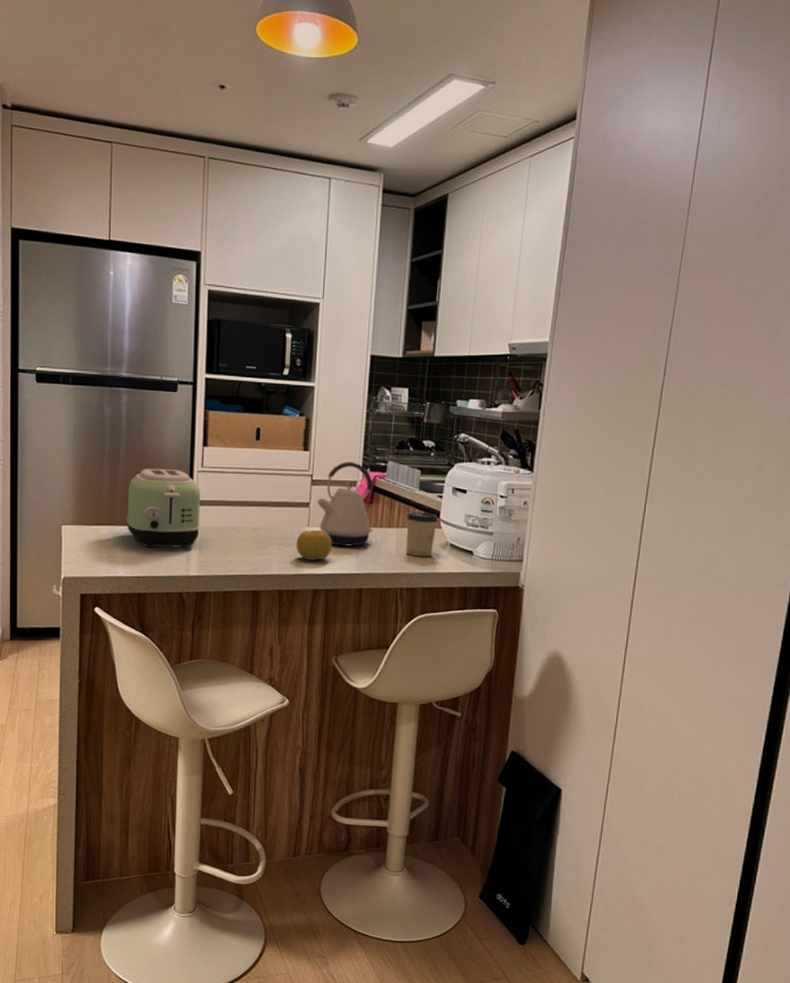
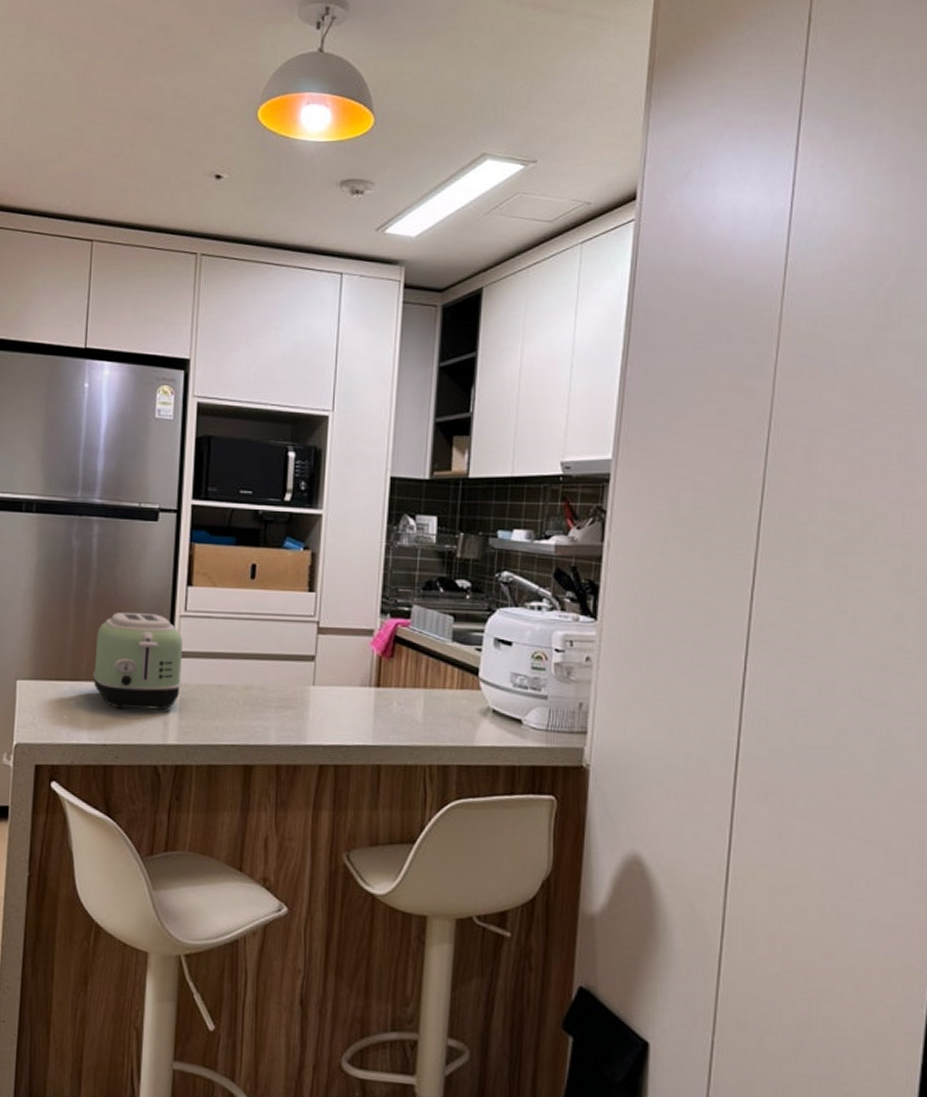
fruit: present [296,529,333,560] -> none [298,689,344,728]
kettle: present [316,462,373,547] -> none [324,605,394,712]
cup: present [406,511,438,557] -> none [436,668,477,726]

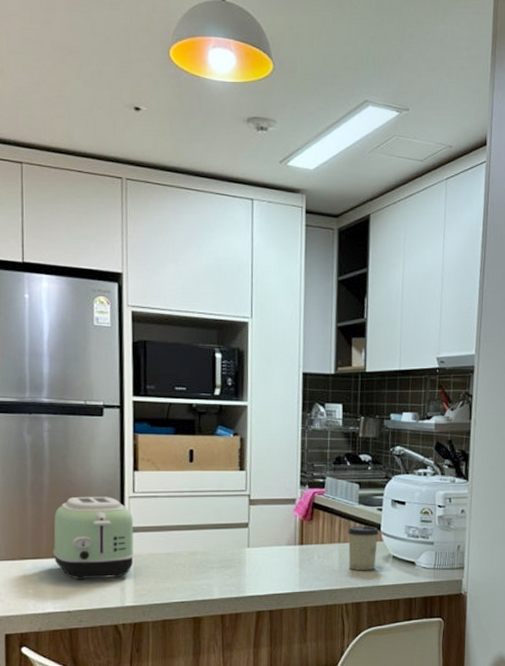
cup: none [436,668,477,726] -> present [348,526,379,571]

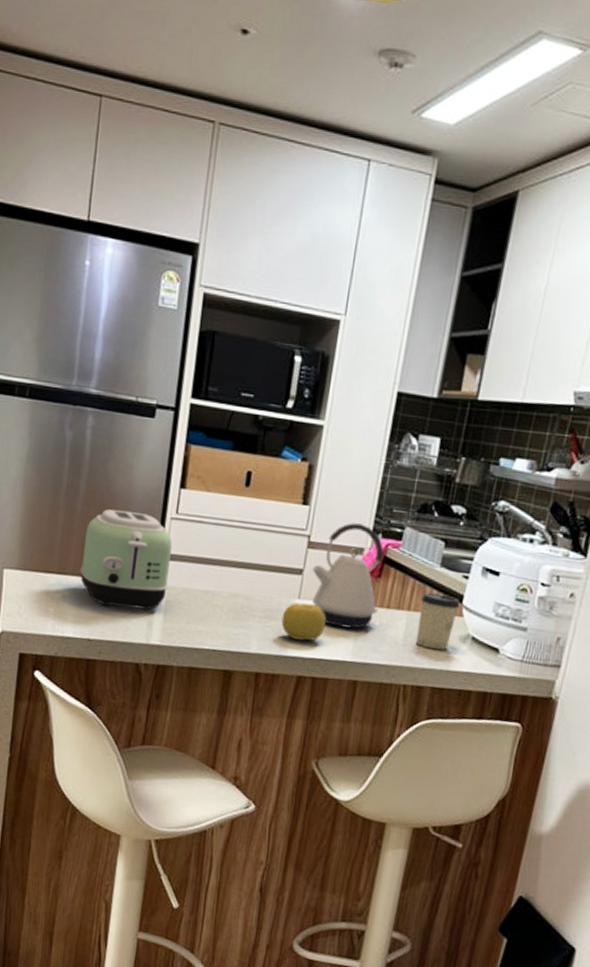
fruit: none [236,549,274,582] -> present [281,602,326,641]
kettle: none [255,479,314,565] -> present [312,523,384,629]

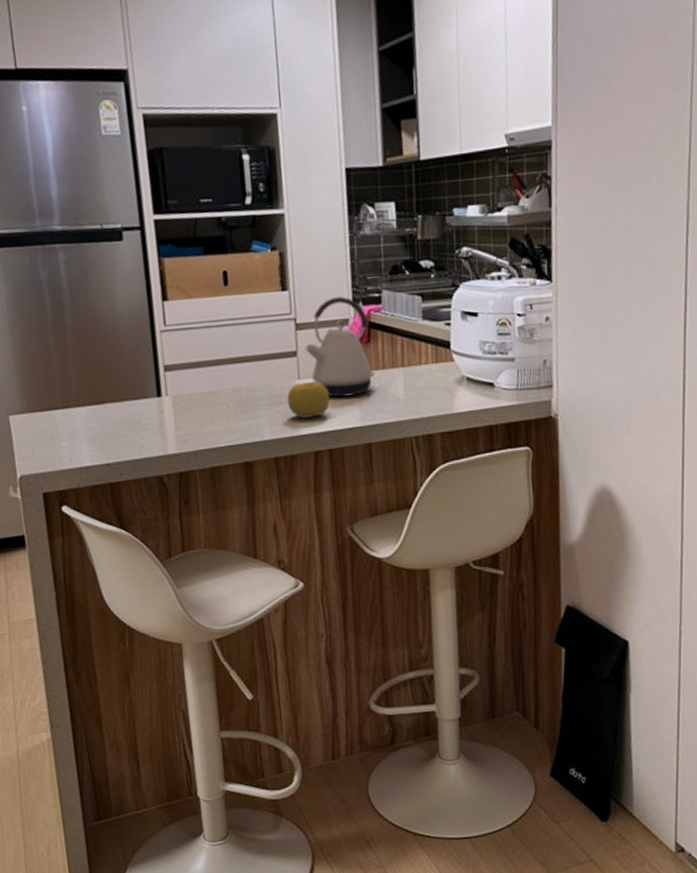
toaster: present [80,509,172,611] -> none [81,332,173,430]
cup: present [415,592,460,651] -> none [412,344,449,398]

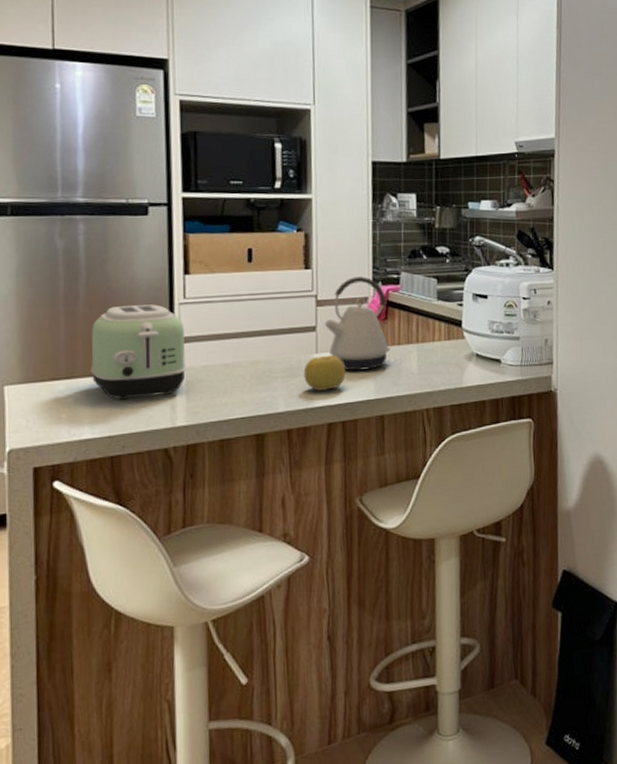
toaster: none [81,332,173,430] -> present [90,304,187,401]

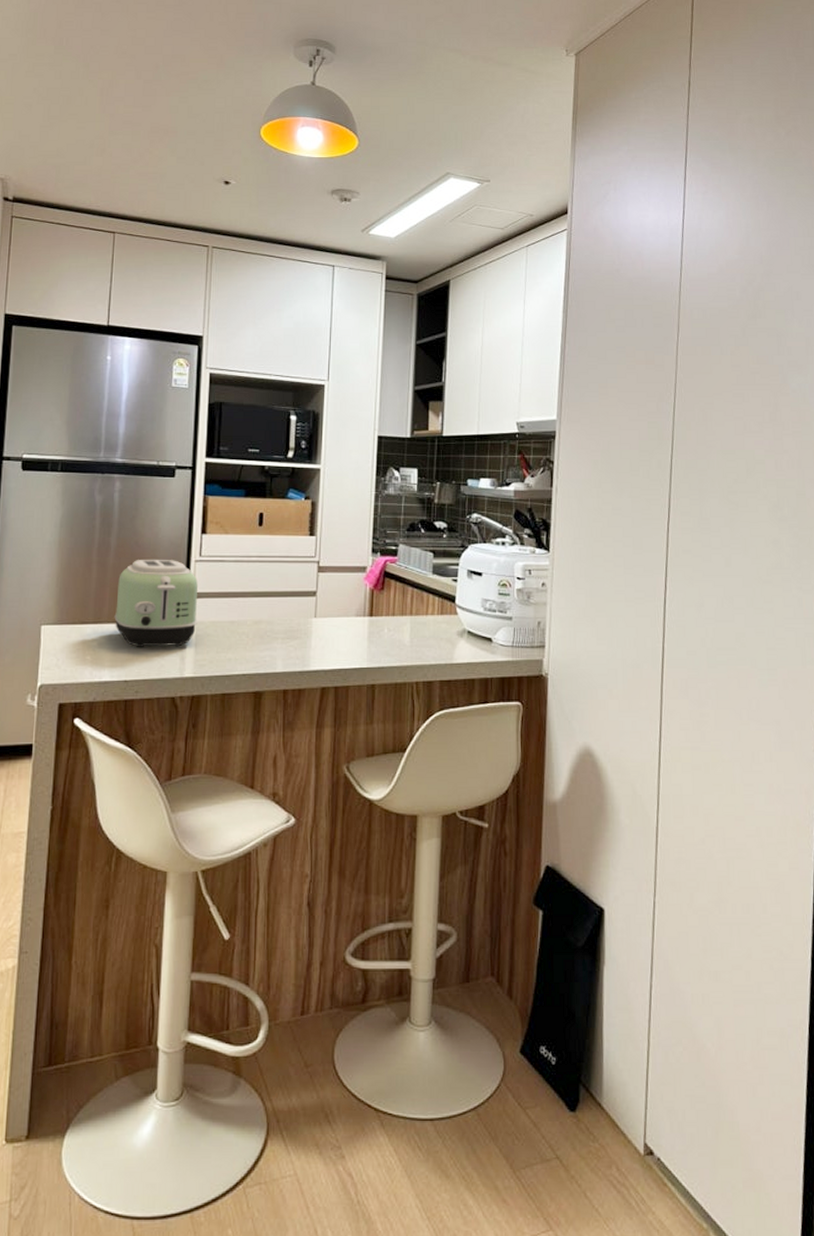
fruit: present [303,354,346,391] -> none [302,620,342,655]
kettle: present [324,276,390,371] -> none [324,546,384,638]

